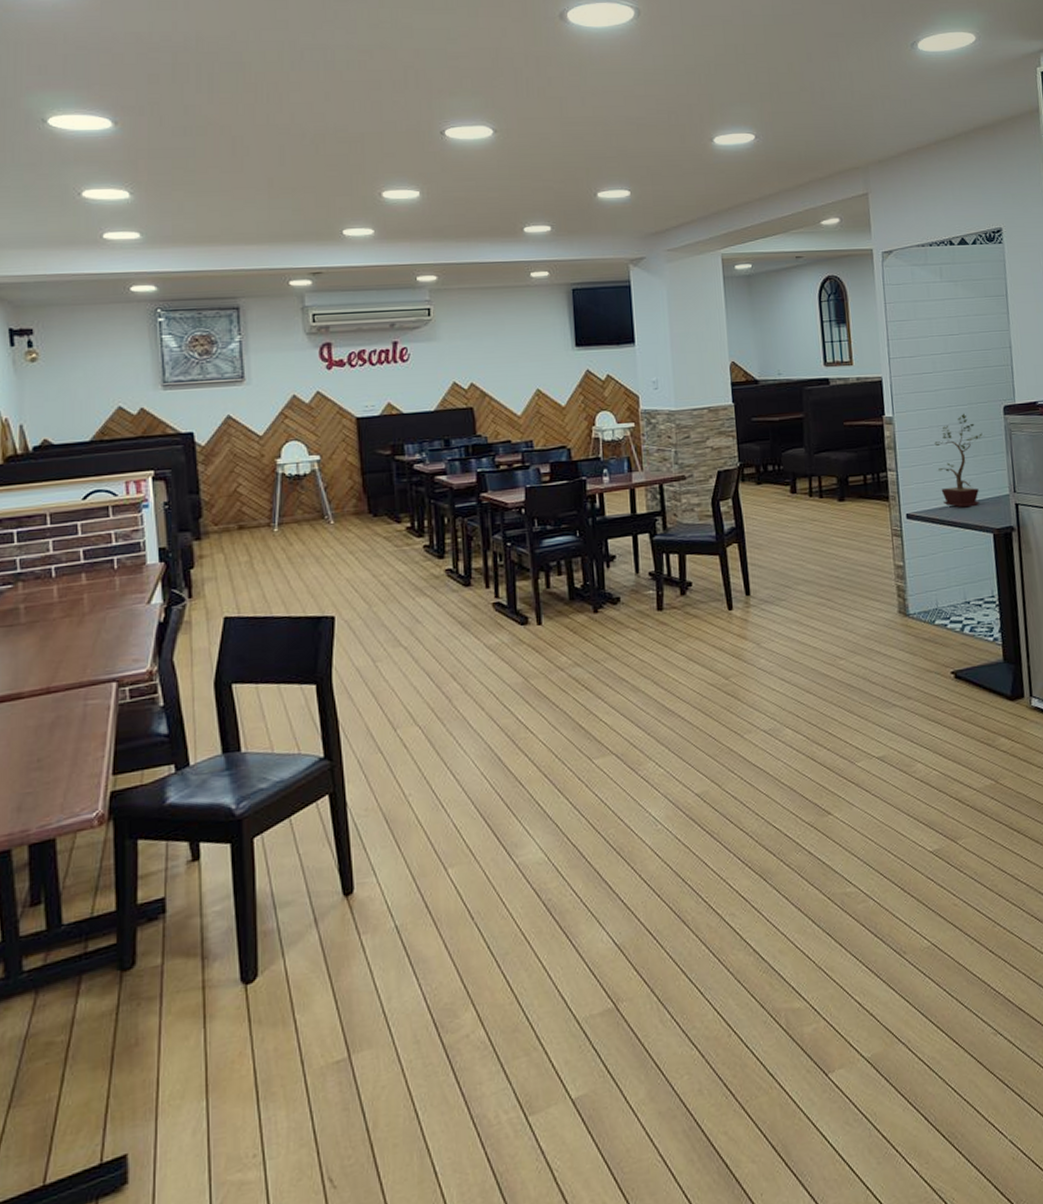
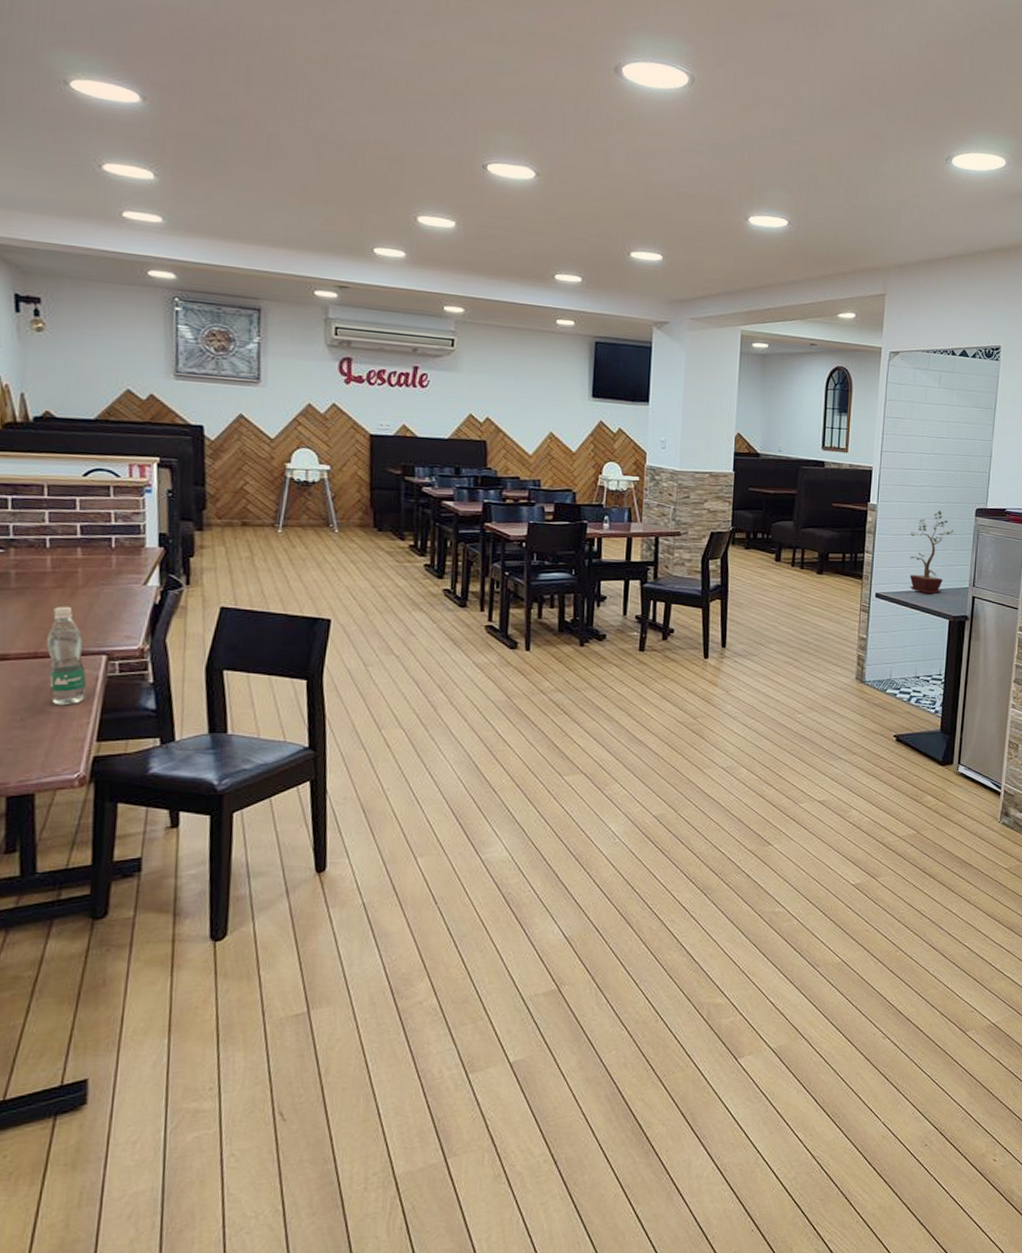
bottle: none [57,635,100,741] -> present [46,606,87,706]

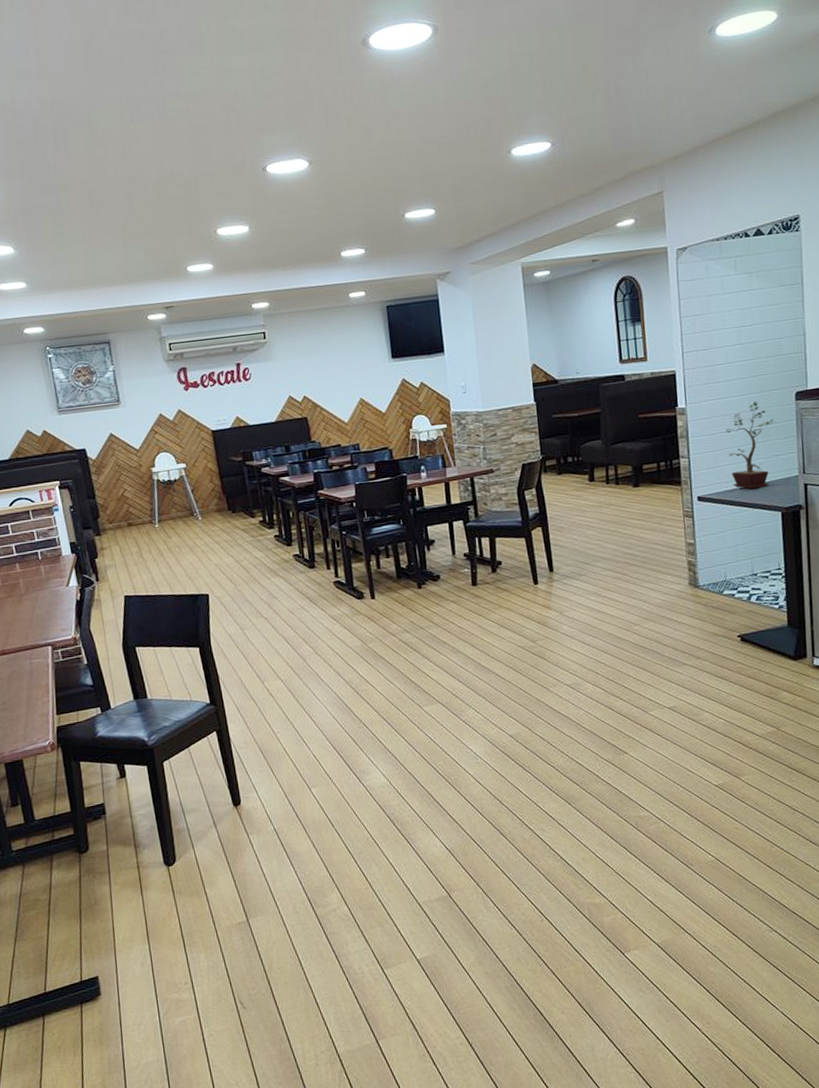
bottle: present [46,606,87,706] -> none [8,611,43,690]

